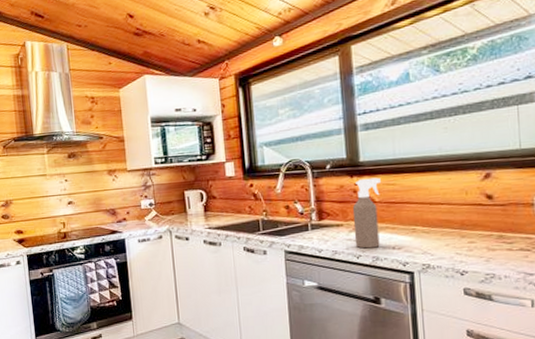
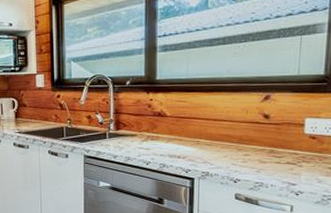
spray bottle: present [352,177,381,249] -> none [146,94,173,156]

